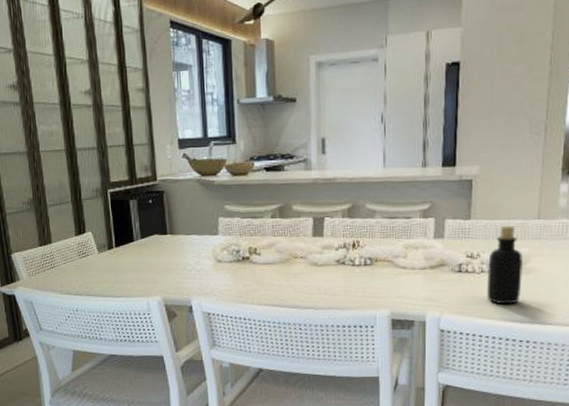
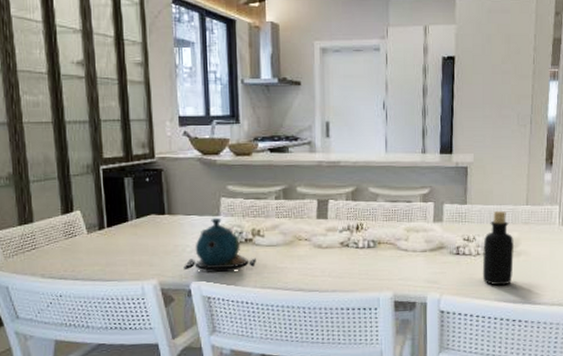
teapot: none [185,236,253,289] -> present [183,217,256,272]

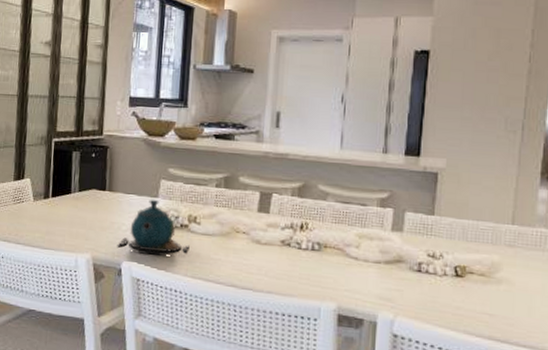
bottle: present [482,210,515,286] -> none [449,226,494,317]

